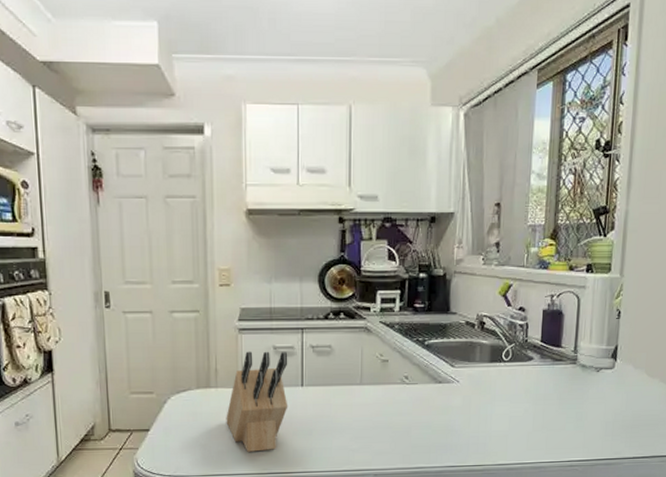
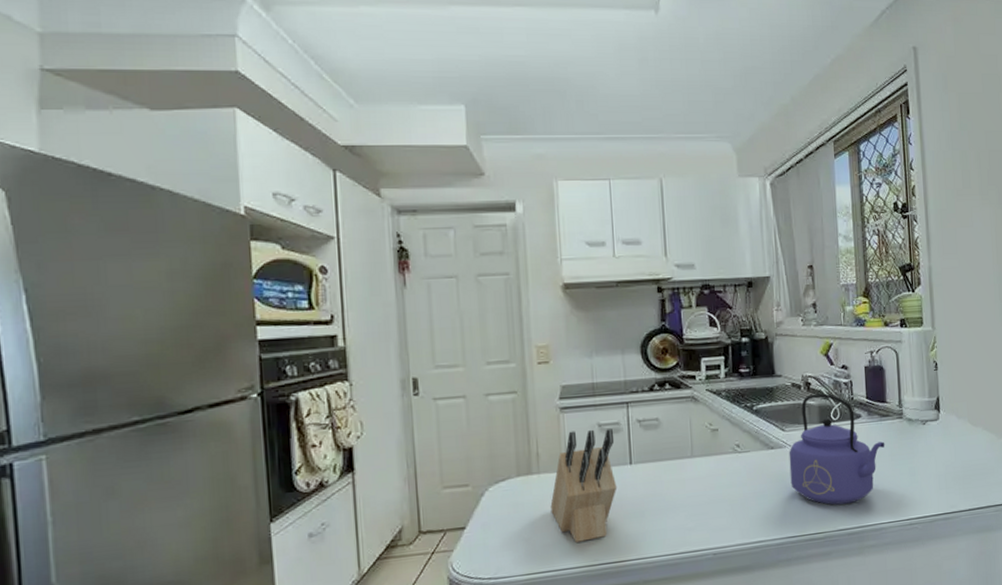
kettle: none [455,333,555,441] -> present [789,393,885,505]

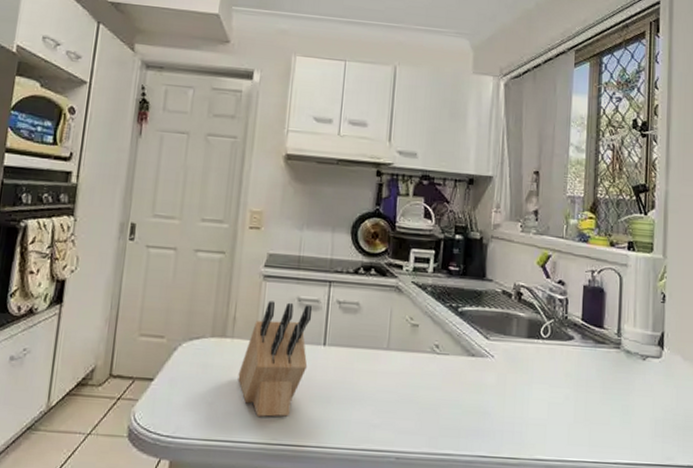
kettle: present [789,393,885,505] -> none [488,305,598,432]

